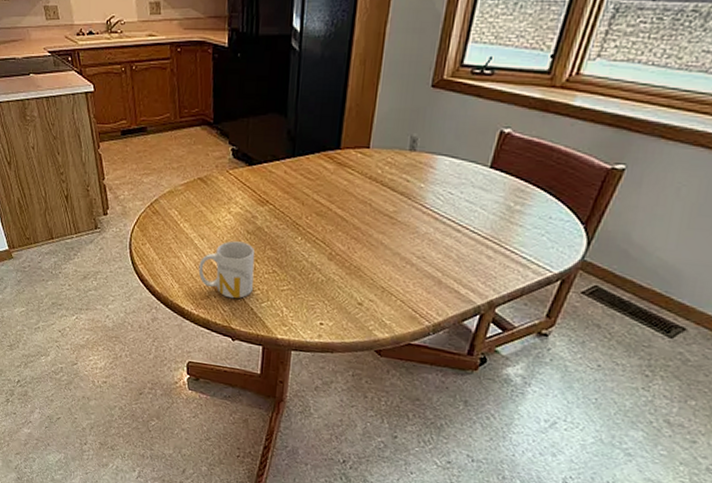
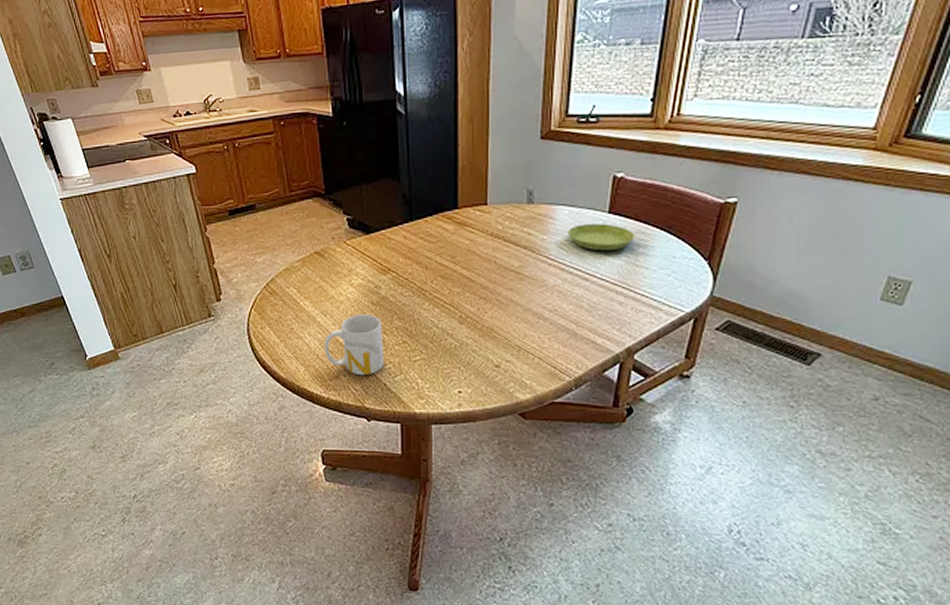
saucer: none [446,176,514,206] -> present [568,224,635,252]

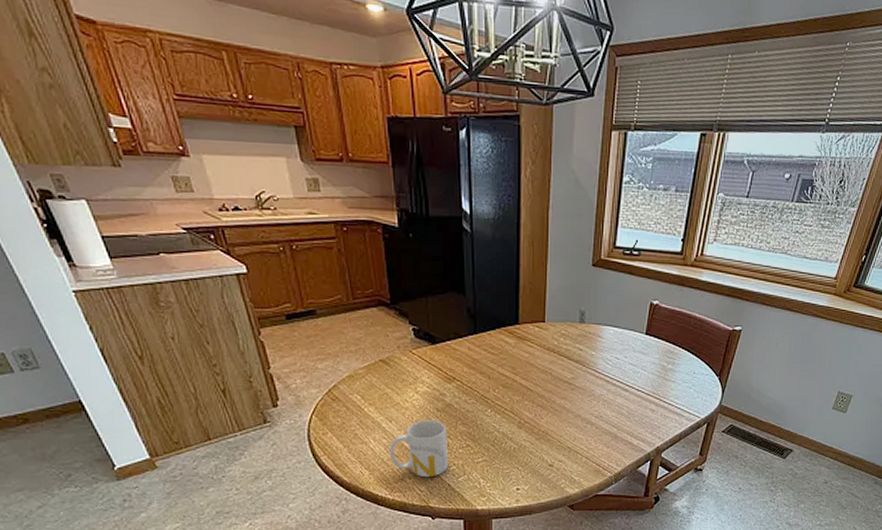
saucer: present [568,224,635,252] -> none [613,343,665,367]

